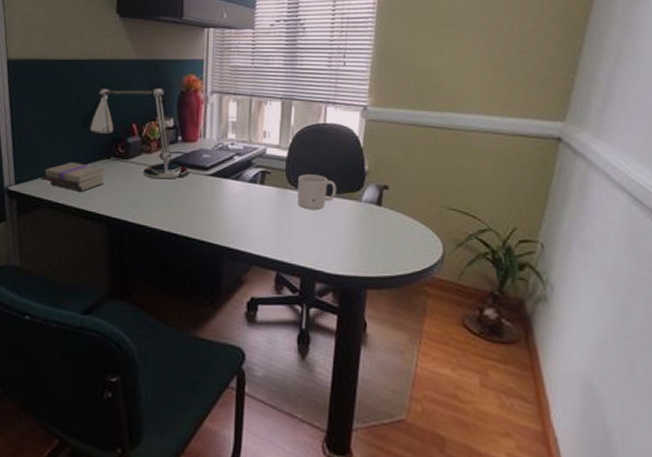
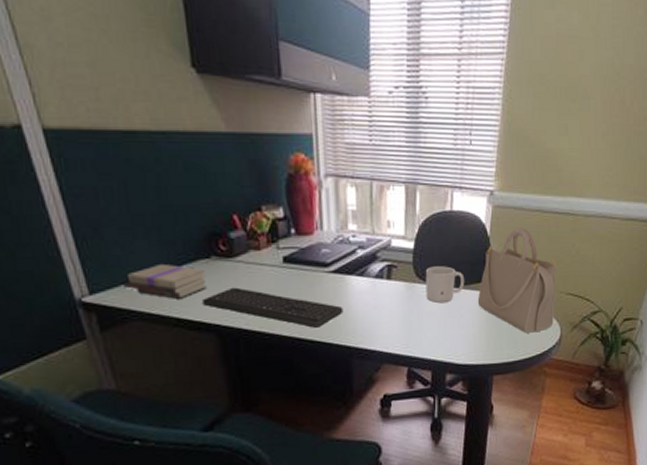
desk lamp: present [80,87,191,179] -> none [165,169,309,280]
computer keyboard: none [99,184,218,225] -> present [202,287,344,328]
handbag: none [349,141,436,247] -> present [477,228,557,333]

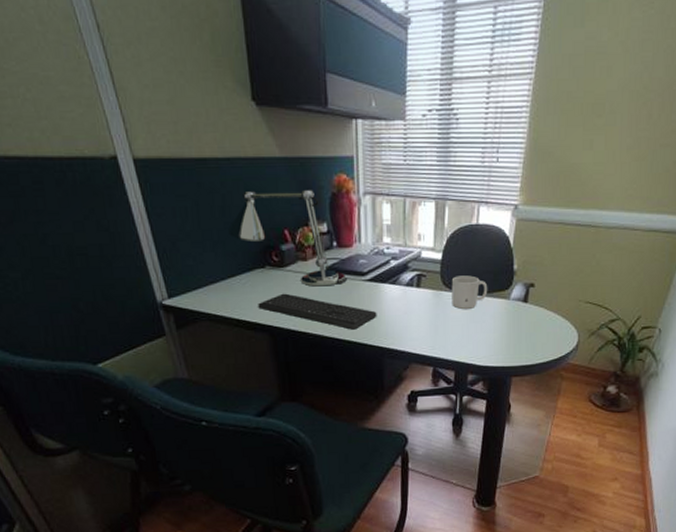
books: present [122,263,206,299] -> none [193,272,261,303]
desk lamp: none [165,169,309,280] -> present [228,189,348,287]
handbag: present [477,228,557,333] -> none [499,240,577,339]

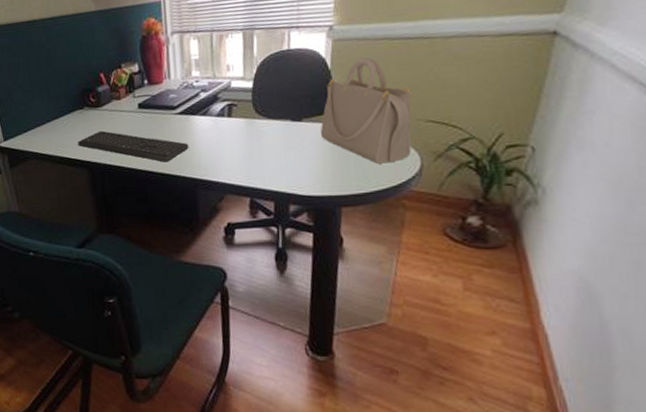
desk lamp: present [228,189,348,287] -> none [53,35,159,123]
mug: present [451,275,488,309] -> none [264,101,306,136]
handbag: none [499,240,577,339] -> present [320,58,412,164]

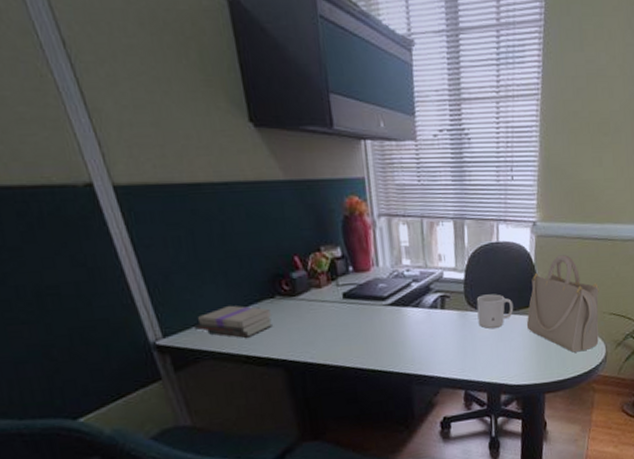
books: none [24,115,81,142] -> present [193,305,272,338]
computer keyboard: present [78,130,189,162] -> none [269,323,402,358]
mug: none [264,101,306,136] -> present [476,294,514,328]

